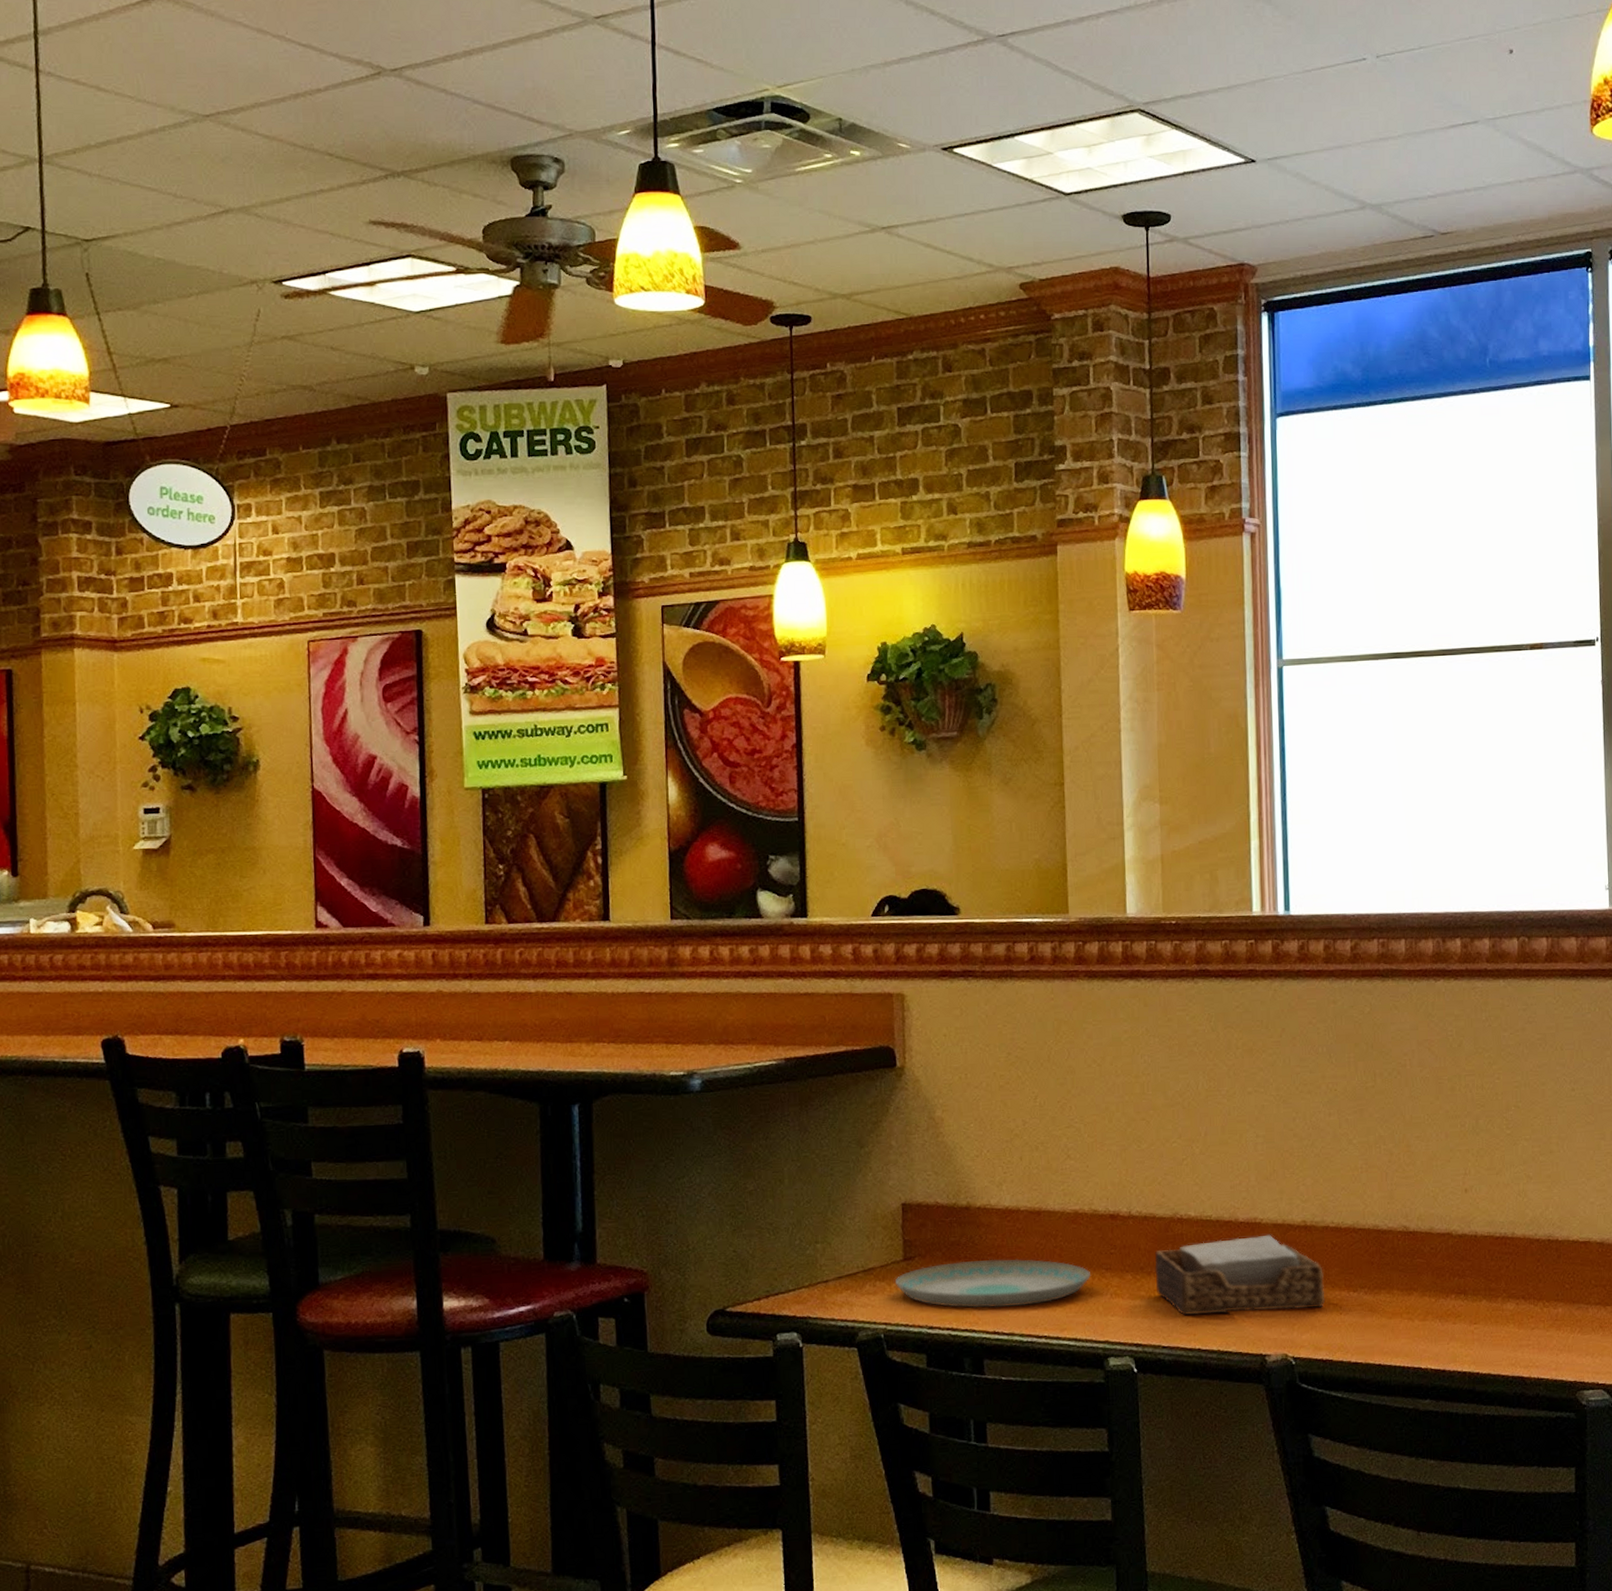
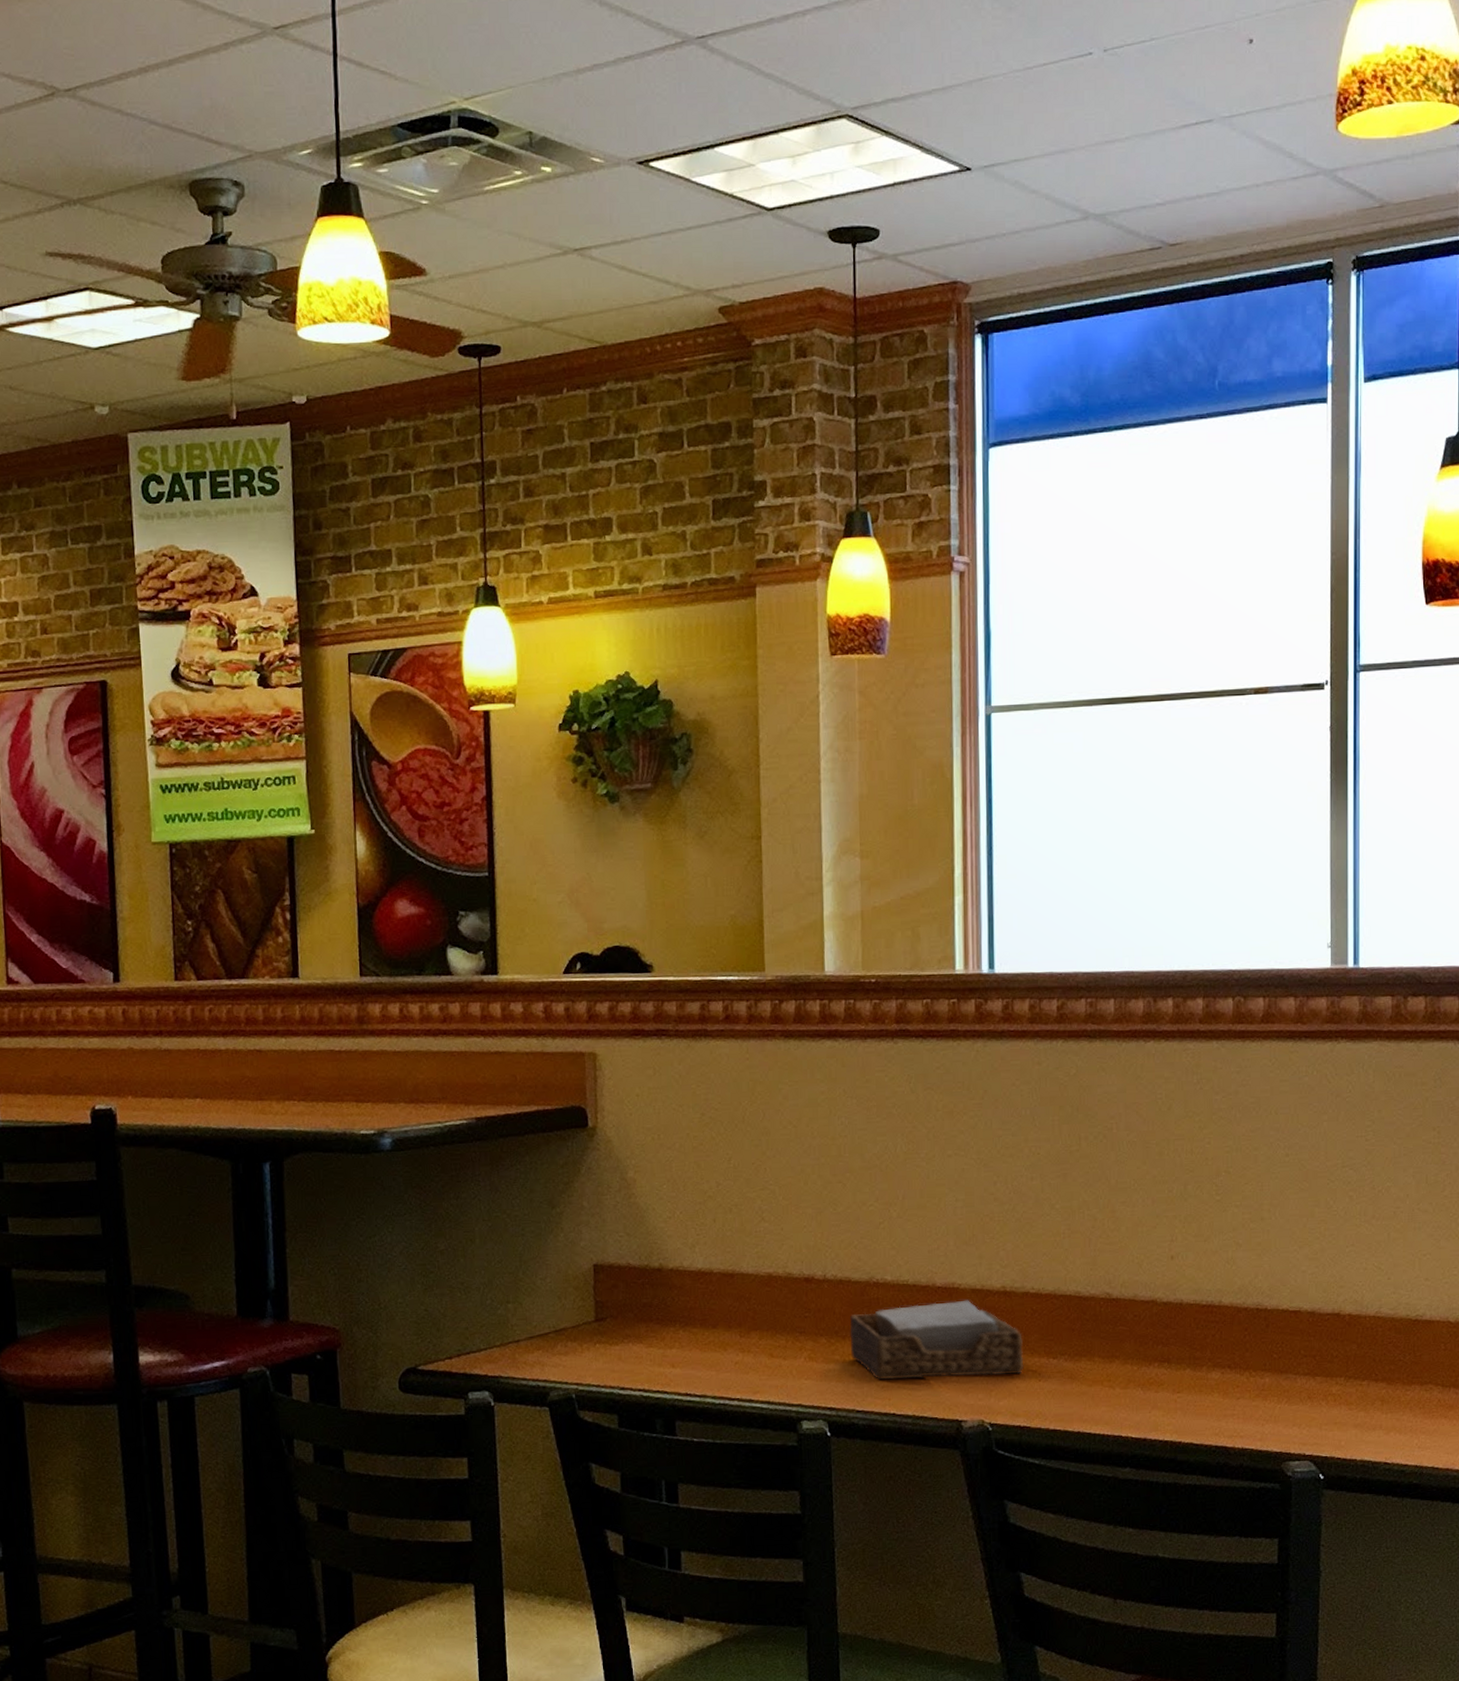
plate: present [896,1258,1090,1308] -> none [587,1321,784,1370]

